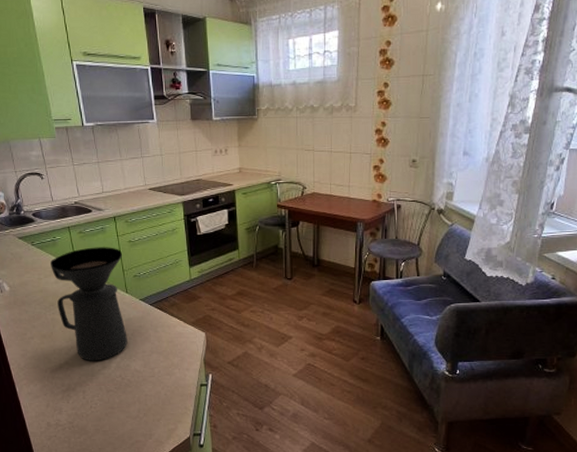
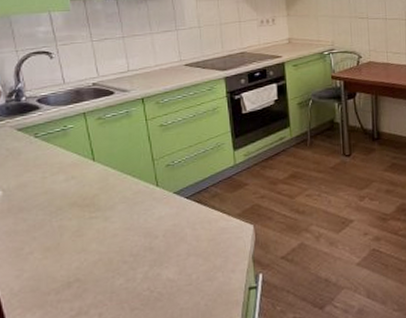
coffee maker: present [51,247,128,361] -> none [59,133,158,275]

